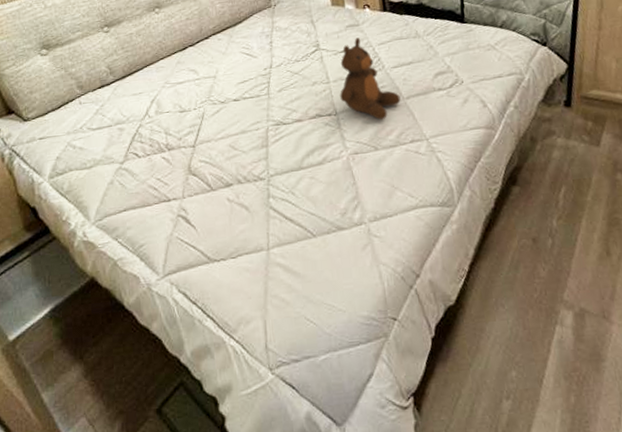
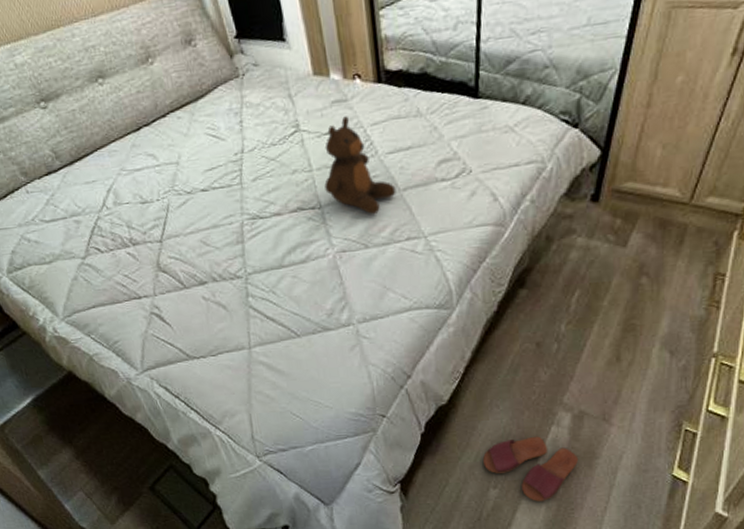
slippers: none [493,337,586,414] -> present [483,436,579,501]

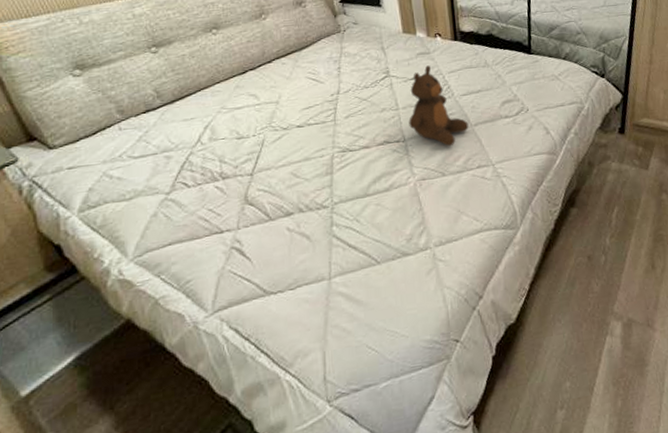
slippers: present [483,436,579,501] -> none [550,348,632,419]

